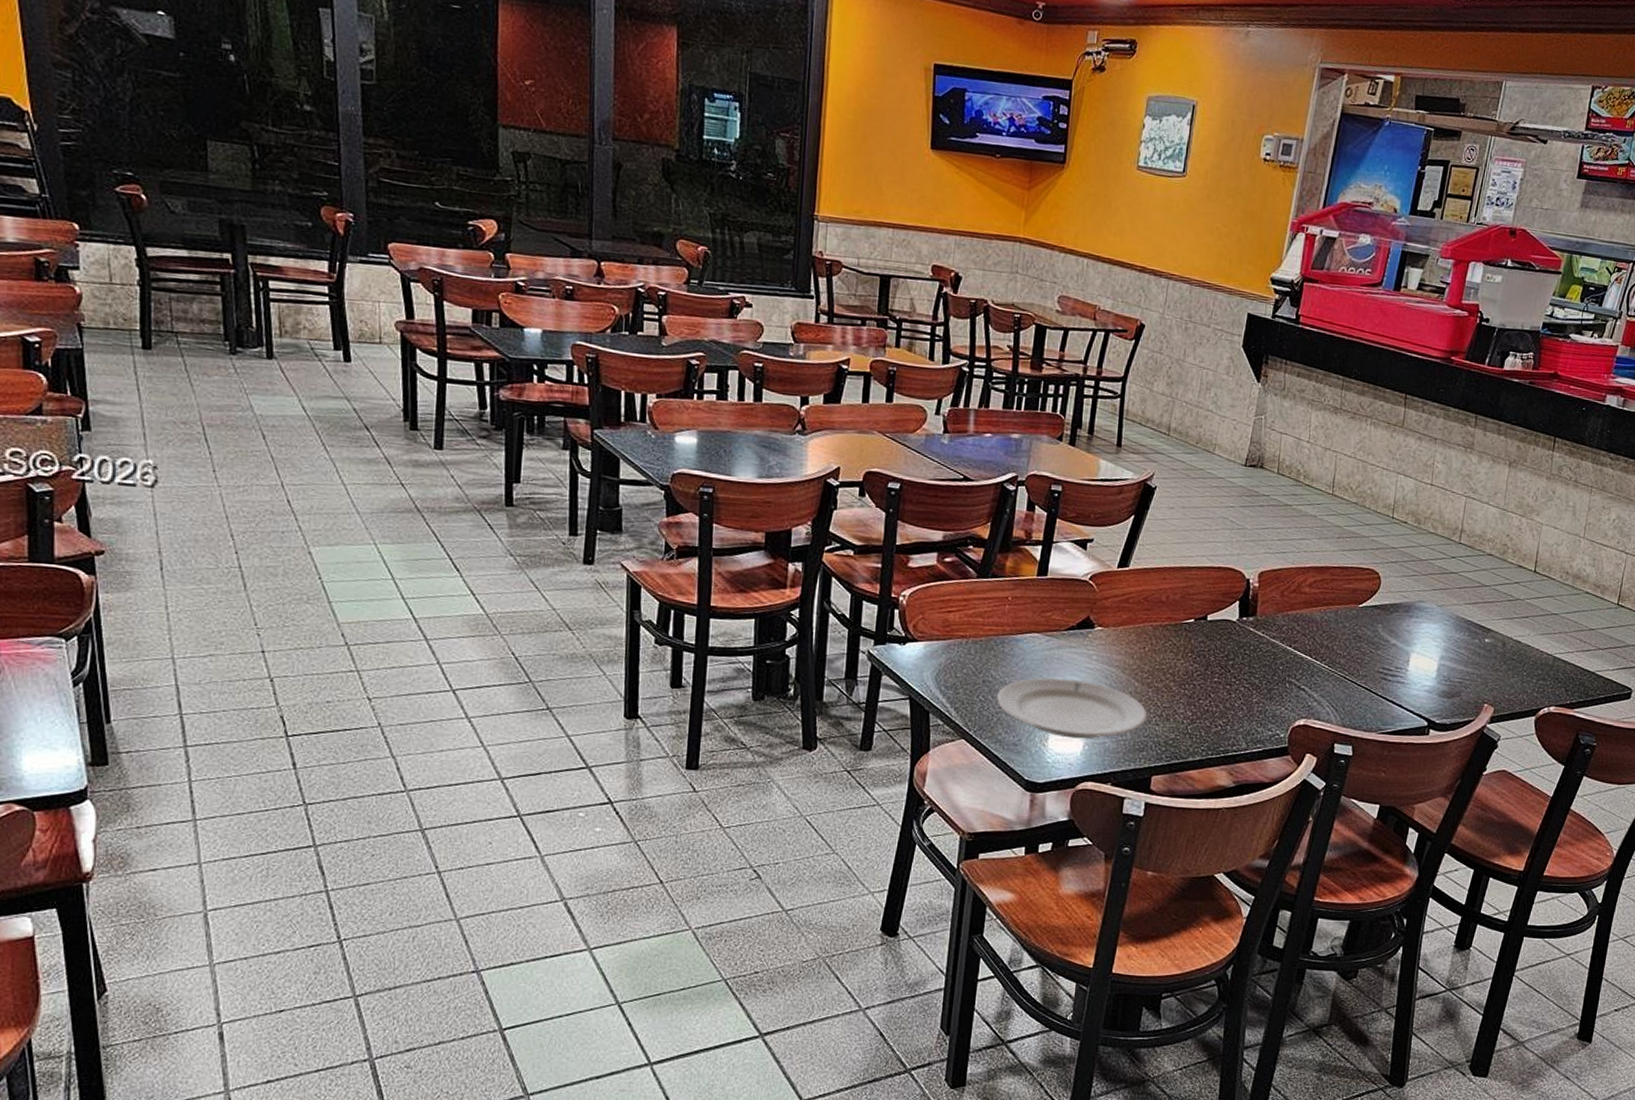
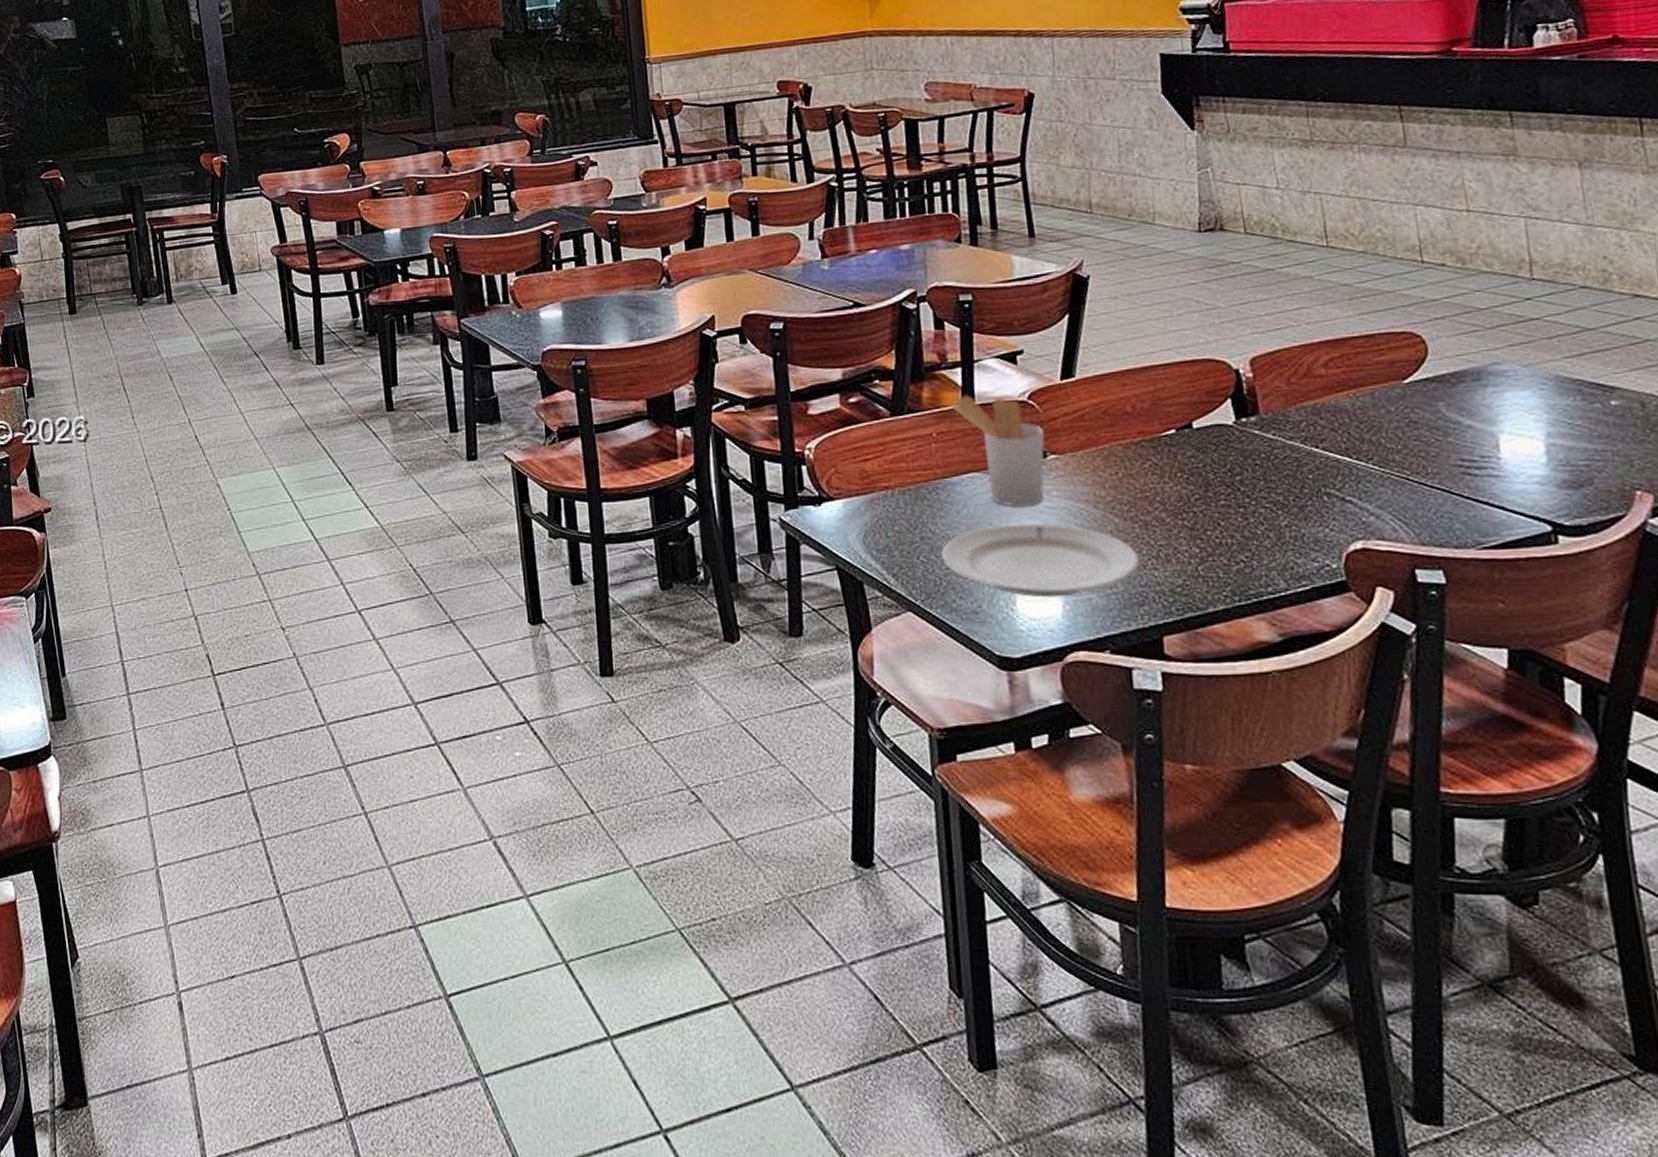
utensil holder: none [1027,569,1096,666] -> present [950,395,1045,507]

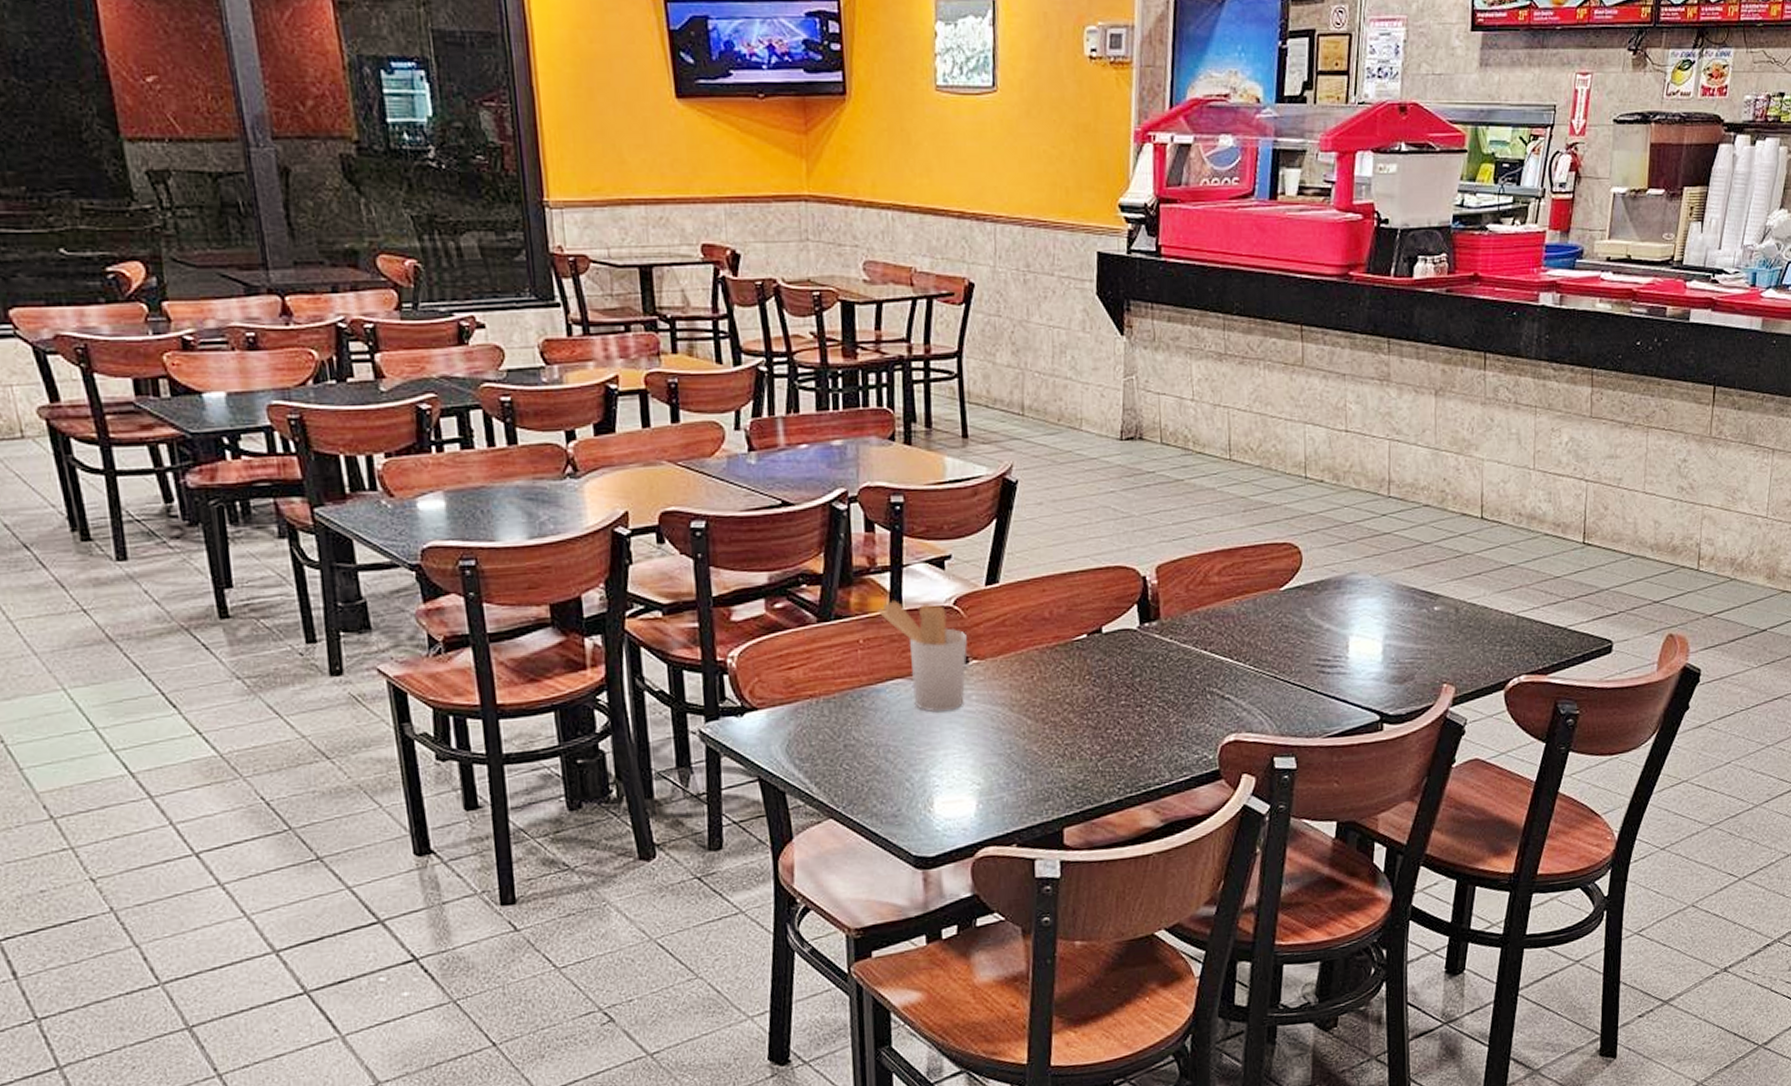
plate: present [941,523,1140,598] -> none [864,727,1048,799]

